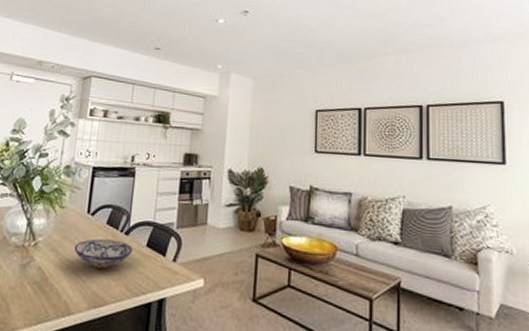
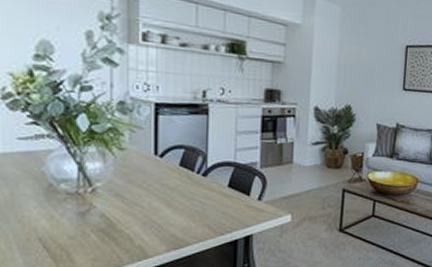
bowl: present [74,238,133,269] -> none [143,181,213,212]

